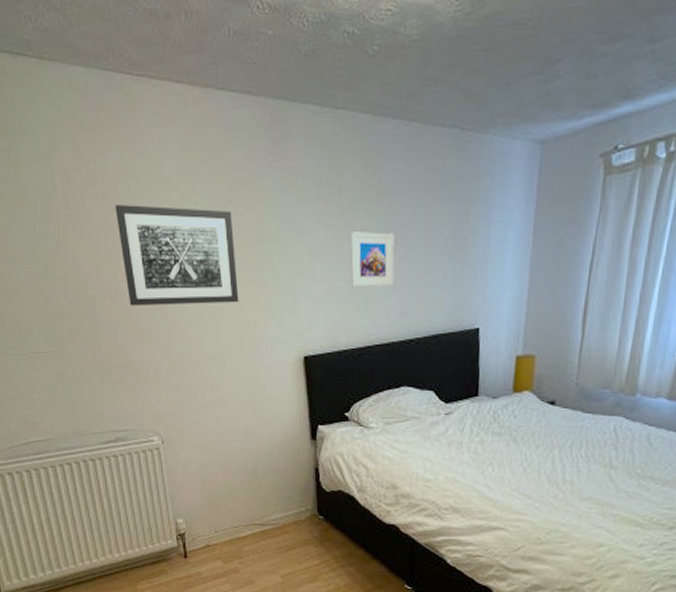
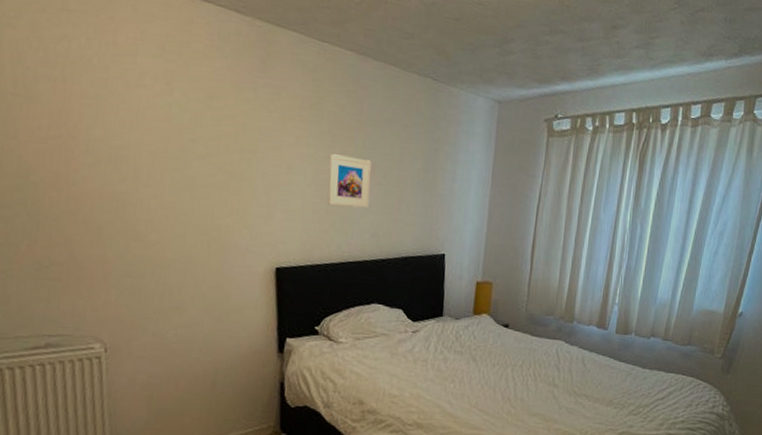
wall art: present [115,205,239,306] -> none [74,92,211,208]

